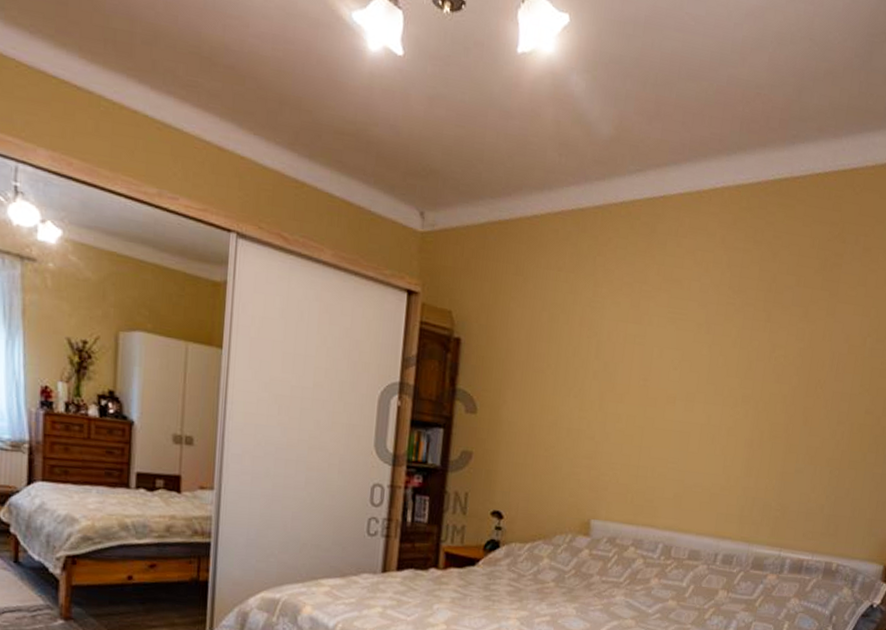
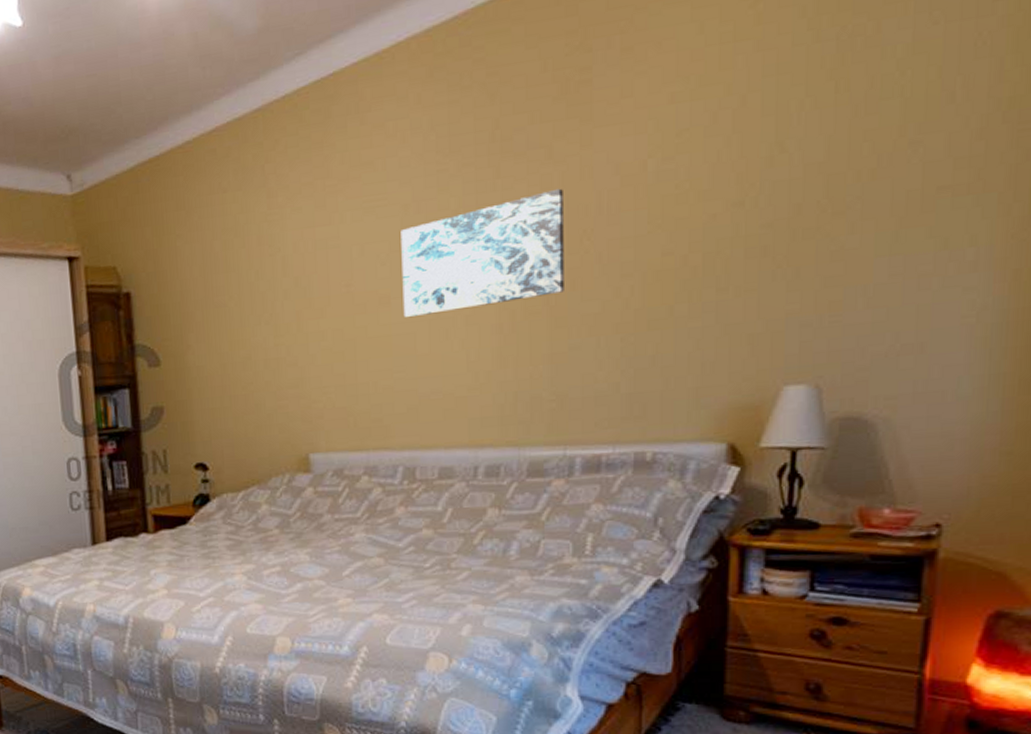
wall art: none [683,342,811,425] -> present [401,188,564,318]

